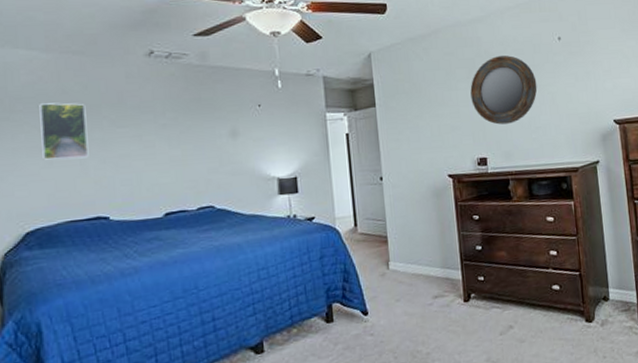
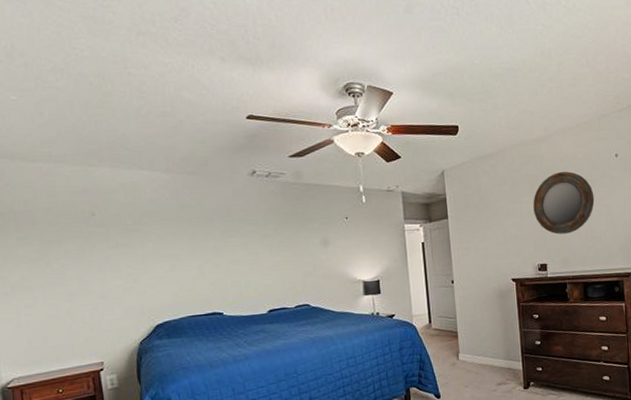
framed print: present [39,103,89,160] -> none [162,216,205,265]

